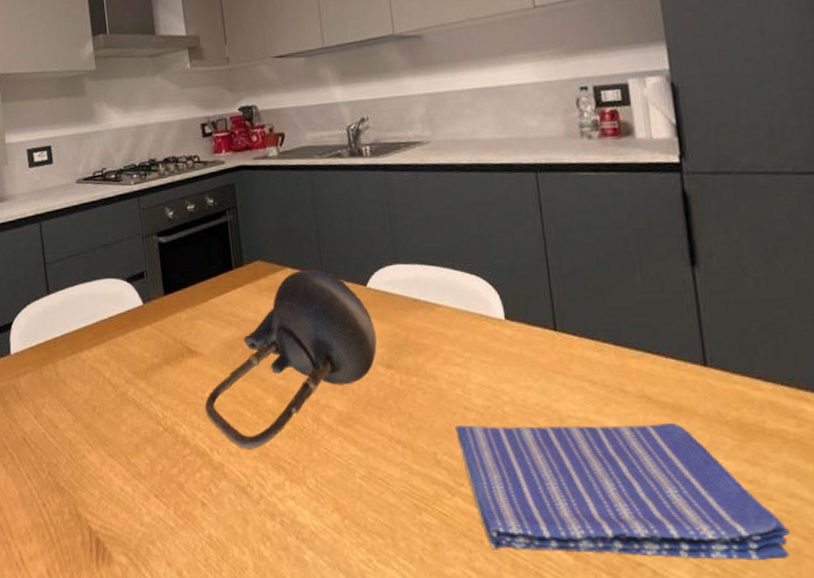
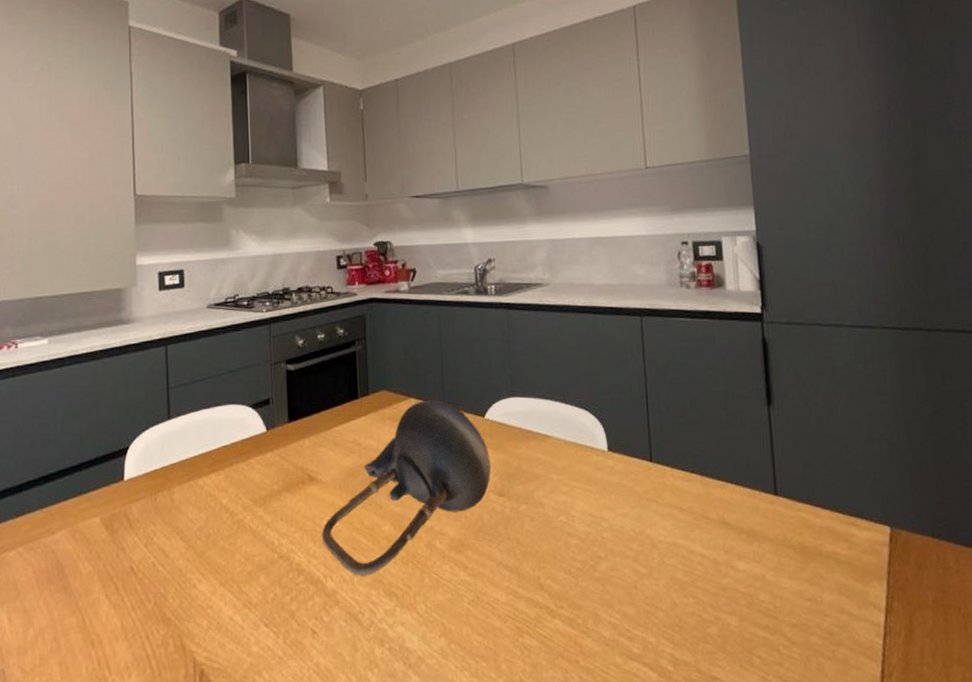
dish towel: present [454,422,790,560] -> none [558,546,840,672]

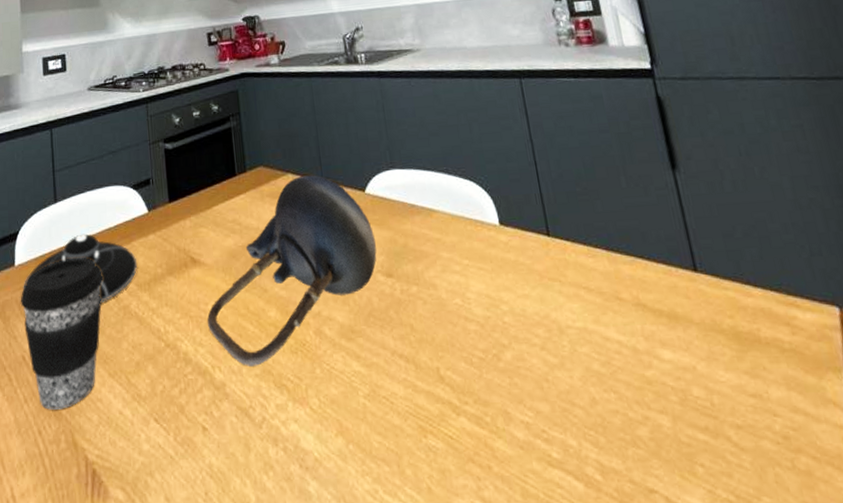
coffee cup: none [129,473,217,616] -> present [20,257,103,410]
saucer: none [132,450,254,517] -> present [23,233,138,303]

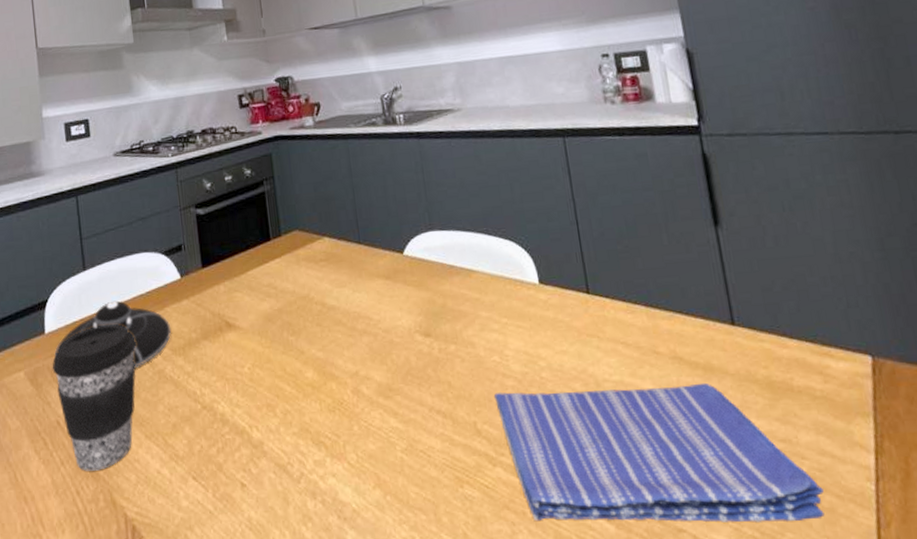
teapot: present [207,175,377,366] -> none [244,238,415,425]
dish towel: none [456,331,802,484] -> present [493,382,825,523]

